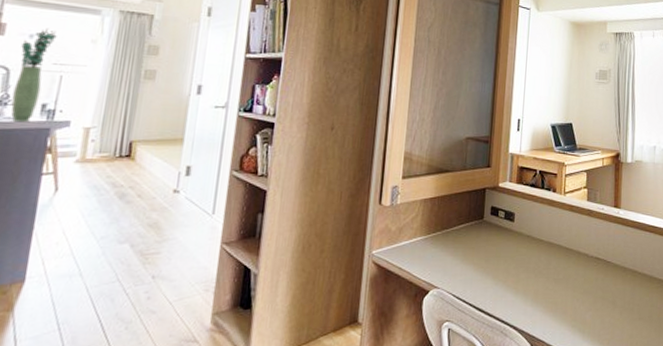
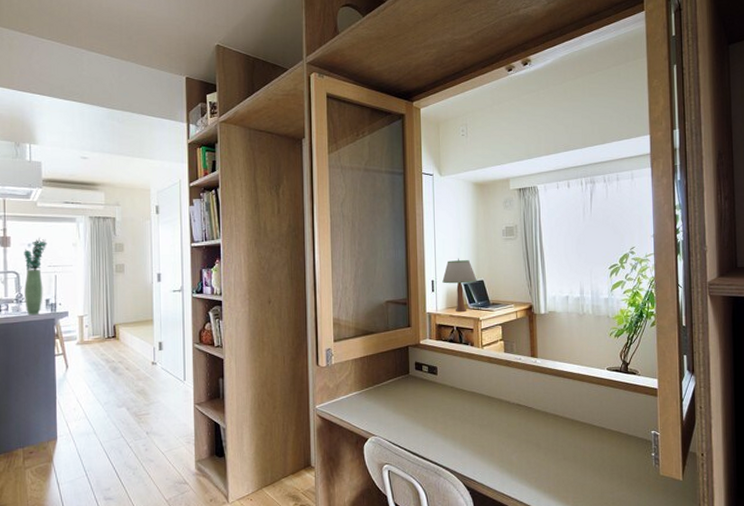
table lamp: none [529,98,566,156] -> present [442,258,477,313]

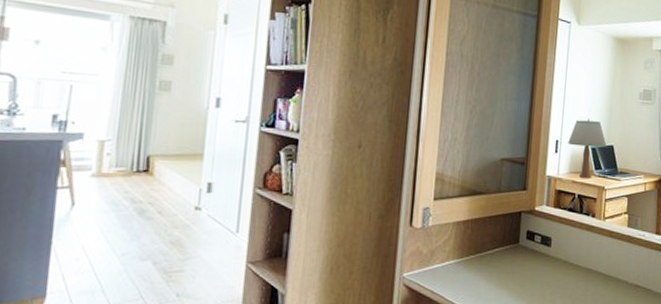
vase: present [24,237,47,316] -> none [20,33,64,134]

